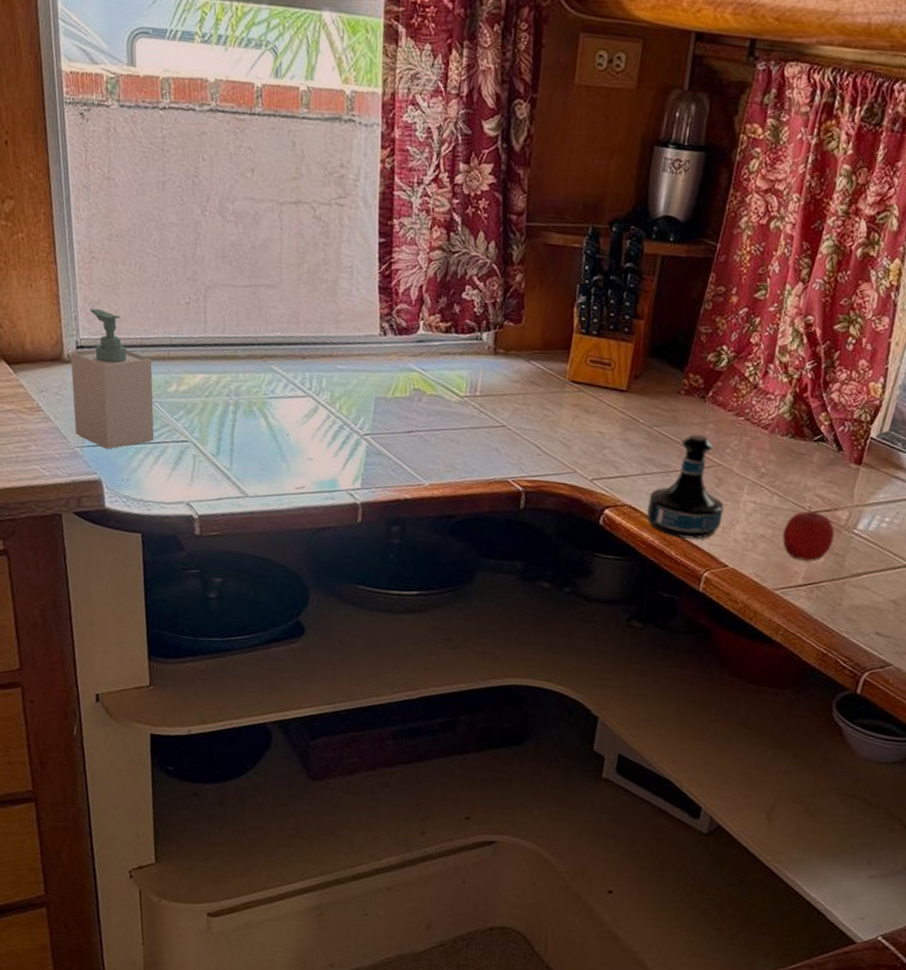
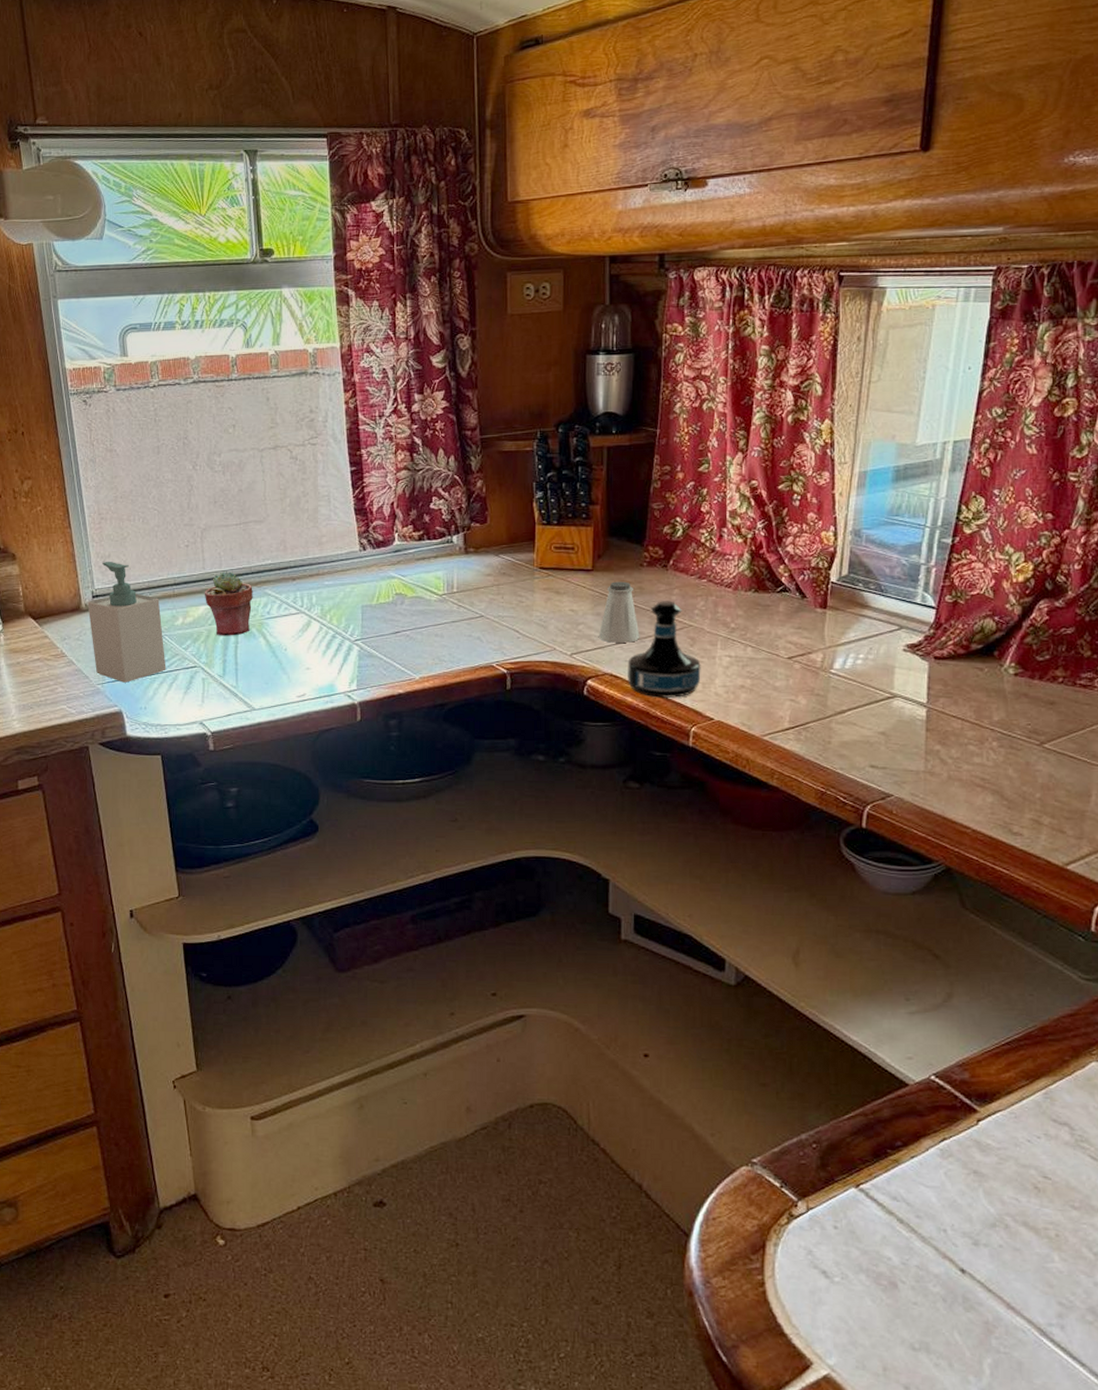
potted succulent: none [202,338,258,412] -> present [204,571,253,636]
saltshaker: none [623,407,667,475] -> present [598,581,640,643]
apple: present [782,505,835,562] -> none [761,652,813,705]

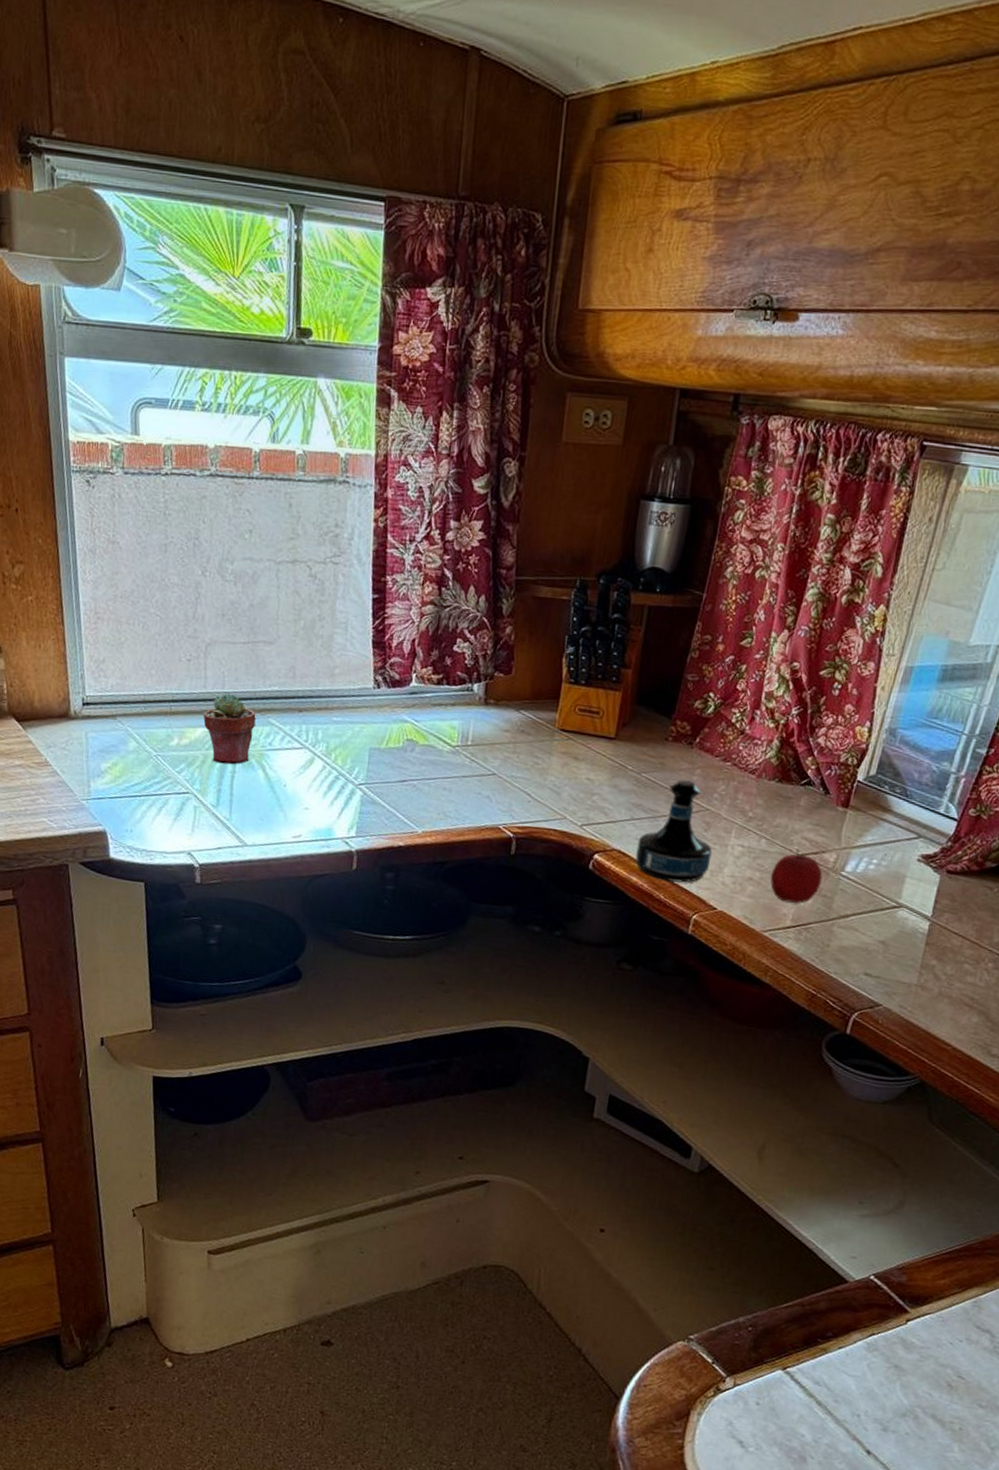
soap bottle: present [87,561,166,683] -> none [77,666,157,802]
saltshaker: present [598,581,640,643] -> none [611,753,655,820]
apple: none [761,652,813,705] -> present [770,848,823,904]

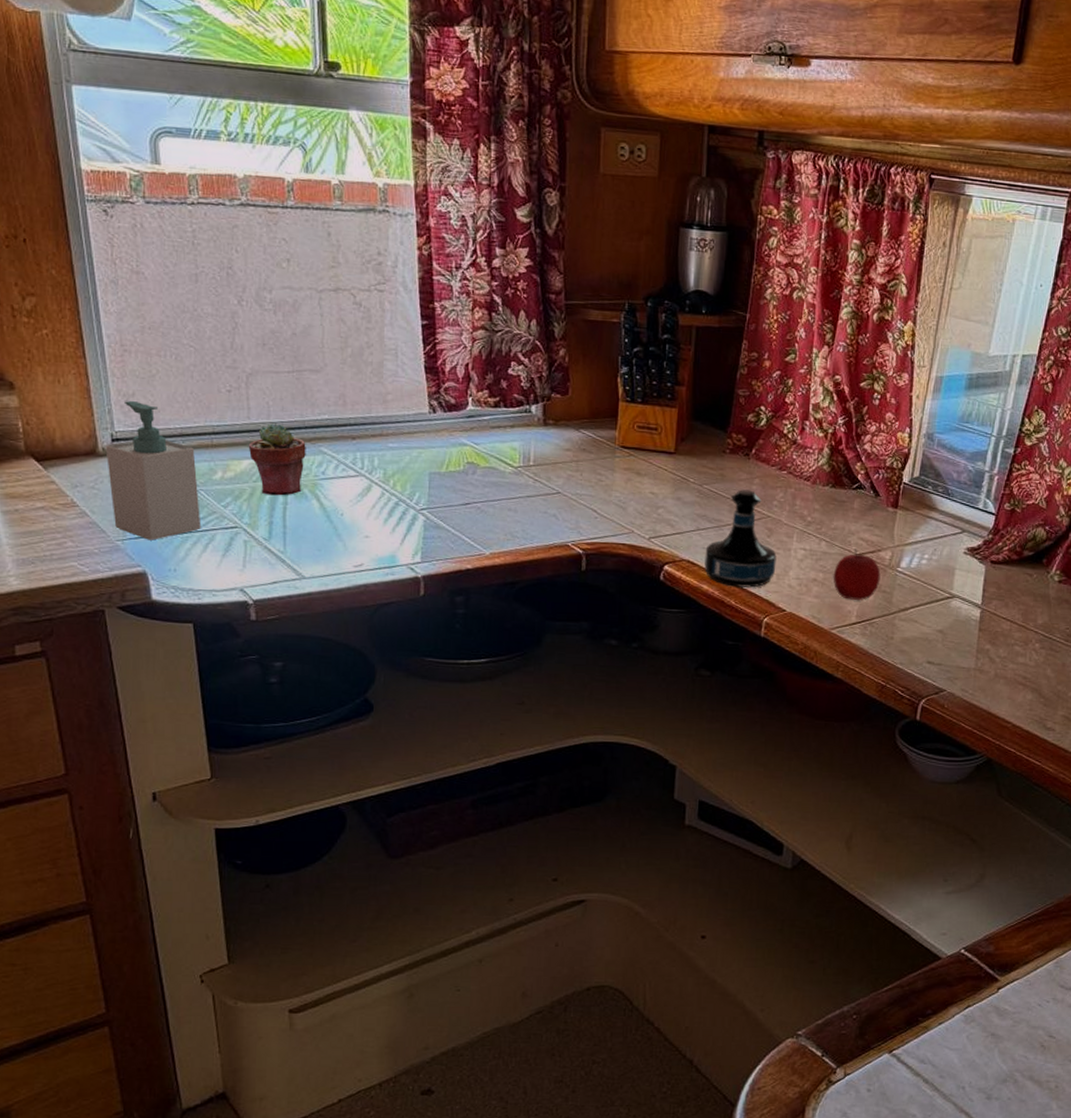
soap bottle: none [77,666,157,802] -> present [105,400,201,540]

